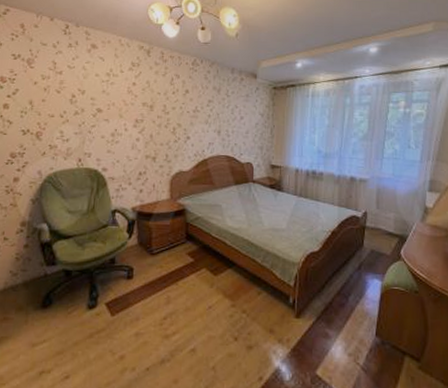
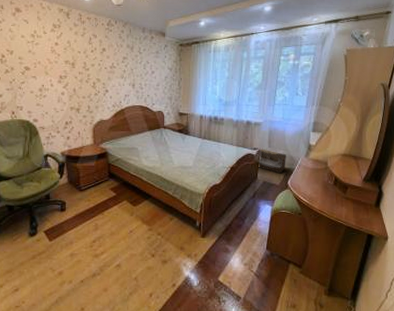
storage bin: none [356,208,398,241] -> present [251,147,286,174]

